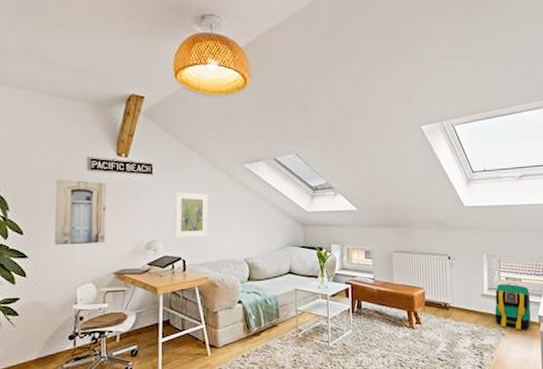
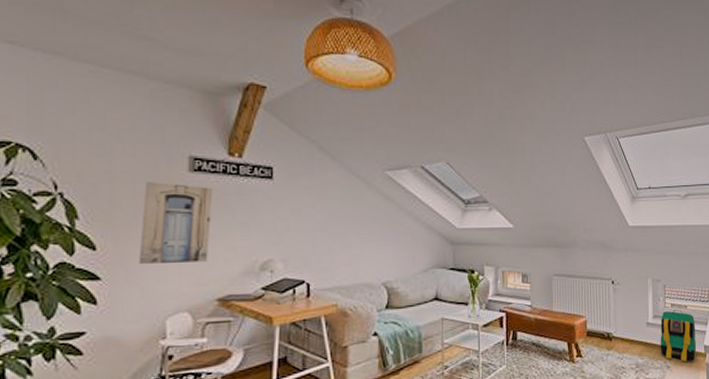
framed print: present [174,191,209,239] -> none [298,201,341,258]

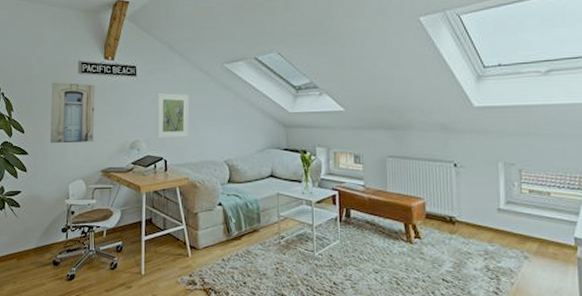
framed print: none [298,201,341,258] -> present [156,92,190,139]
backpack: present [660,309,699,362] -> none [515,196,567,253]

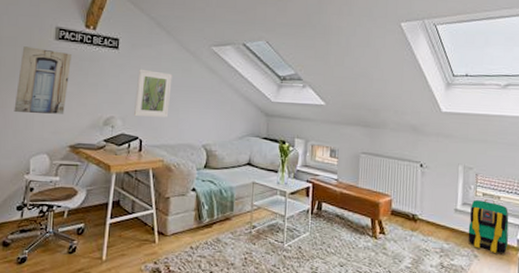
backpack: none [515,196,567,253] -> present [468,199,511,253]

